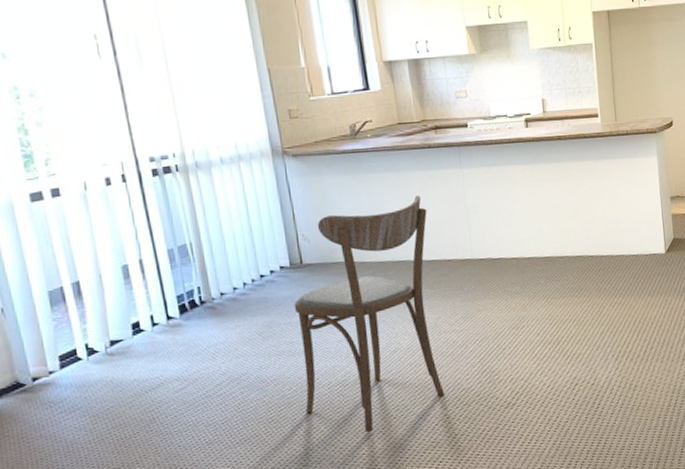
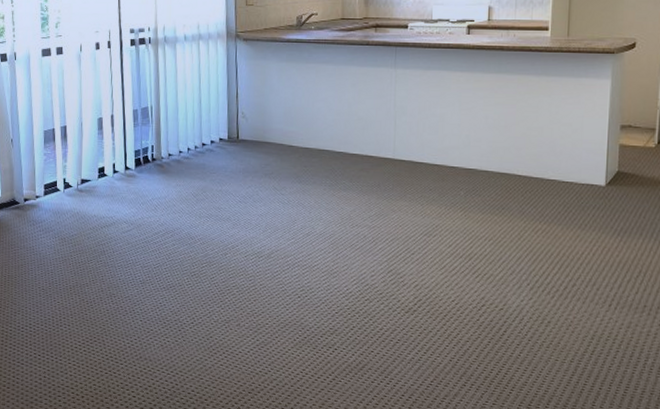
dining chair: present [294,195,444,433] -> none [223,90,356,306]

